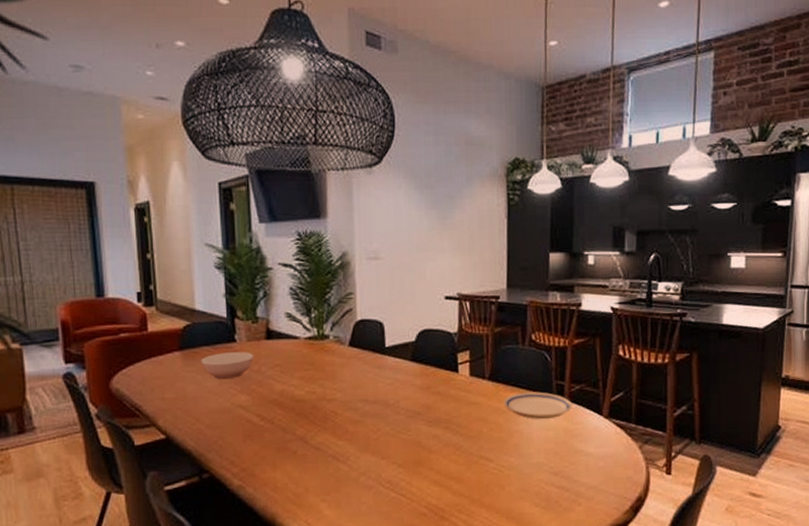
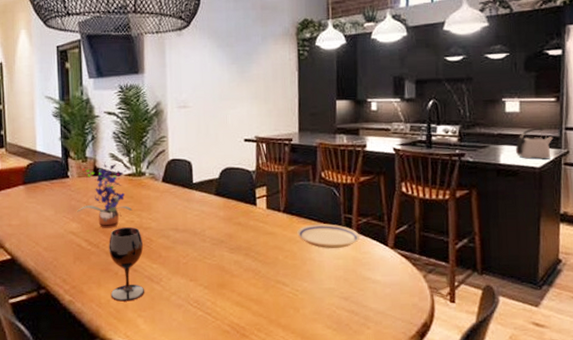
bowl: present [200,352,254,380] -> none [40,186,83,210]
flower arrangement: none [247,322,314,401] -> present [77,161,133,228]
wine glass: none [285,399,328,485] -> present [109,227,144,302]
kettle: none [739,284,779,319] -> present [515,127,554,159]

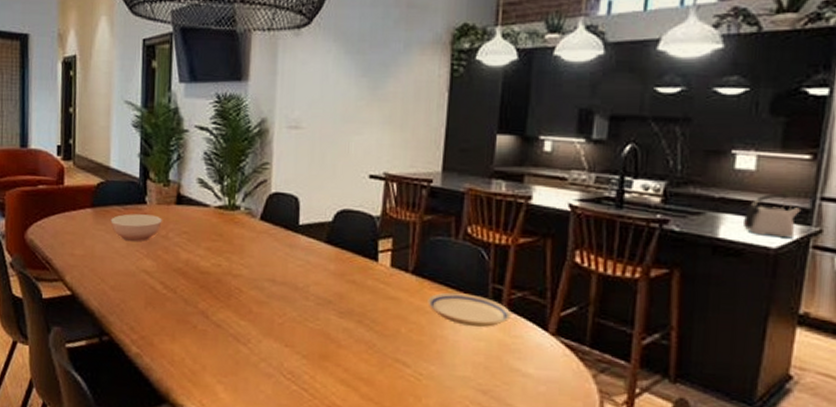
bowl: none [40,186,83,210] -> present [110,214,162,242]
flower arrangement: present [77,161,133,228] -> none [153,187,221,271]
wine glass: present [109,227,144,302] -> none [186,271,230,363]

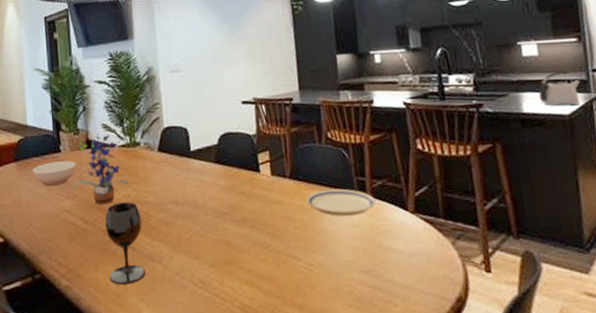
flower arrangement: none [153,187,221,271] -> present [71,132,129,205]
wine glass: none [186,271,230,363] -> present [105,202,145,285]

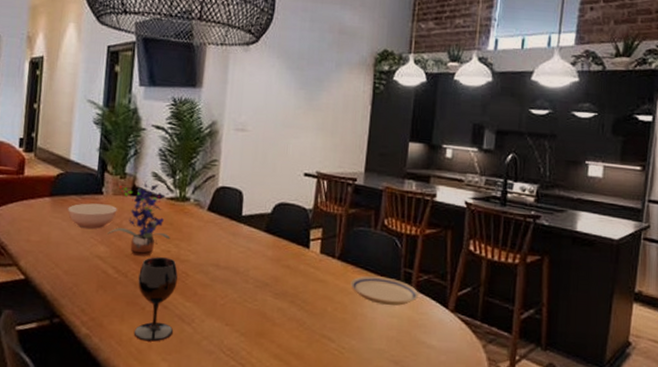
kettle: present [539,70,581,106] -> none [594,195,635,232]

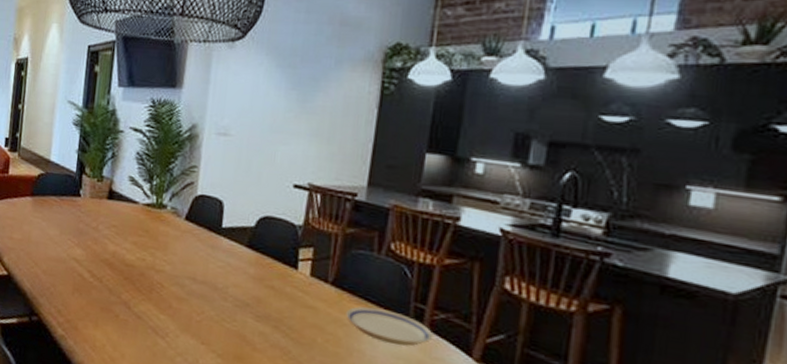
bowl: present [67,203,118,229] -> none [47,204,94,231]
flower arrangement: present [108,180,171,256] -> none [84,184,146,263]
wine glass: present [133,257,178,342] -> none [107,264,153,352]

